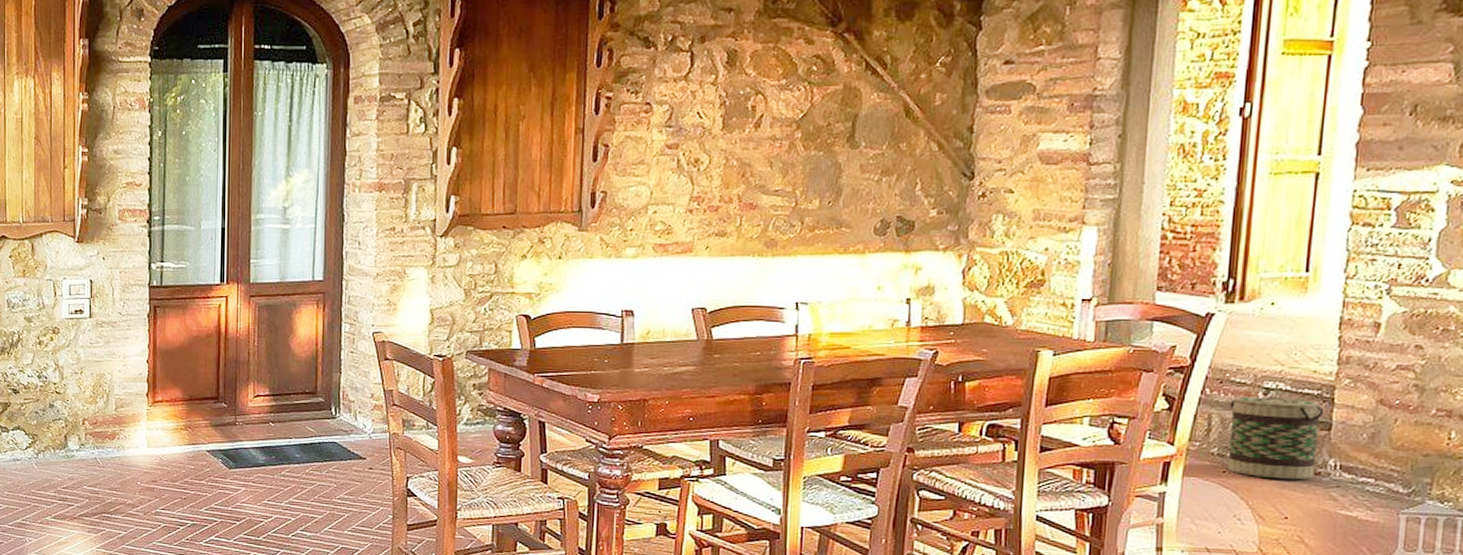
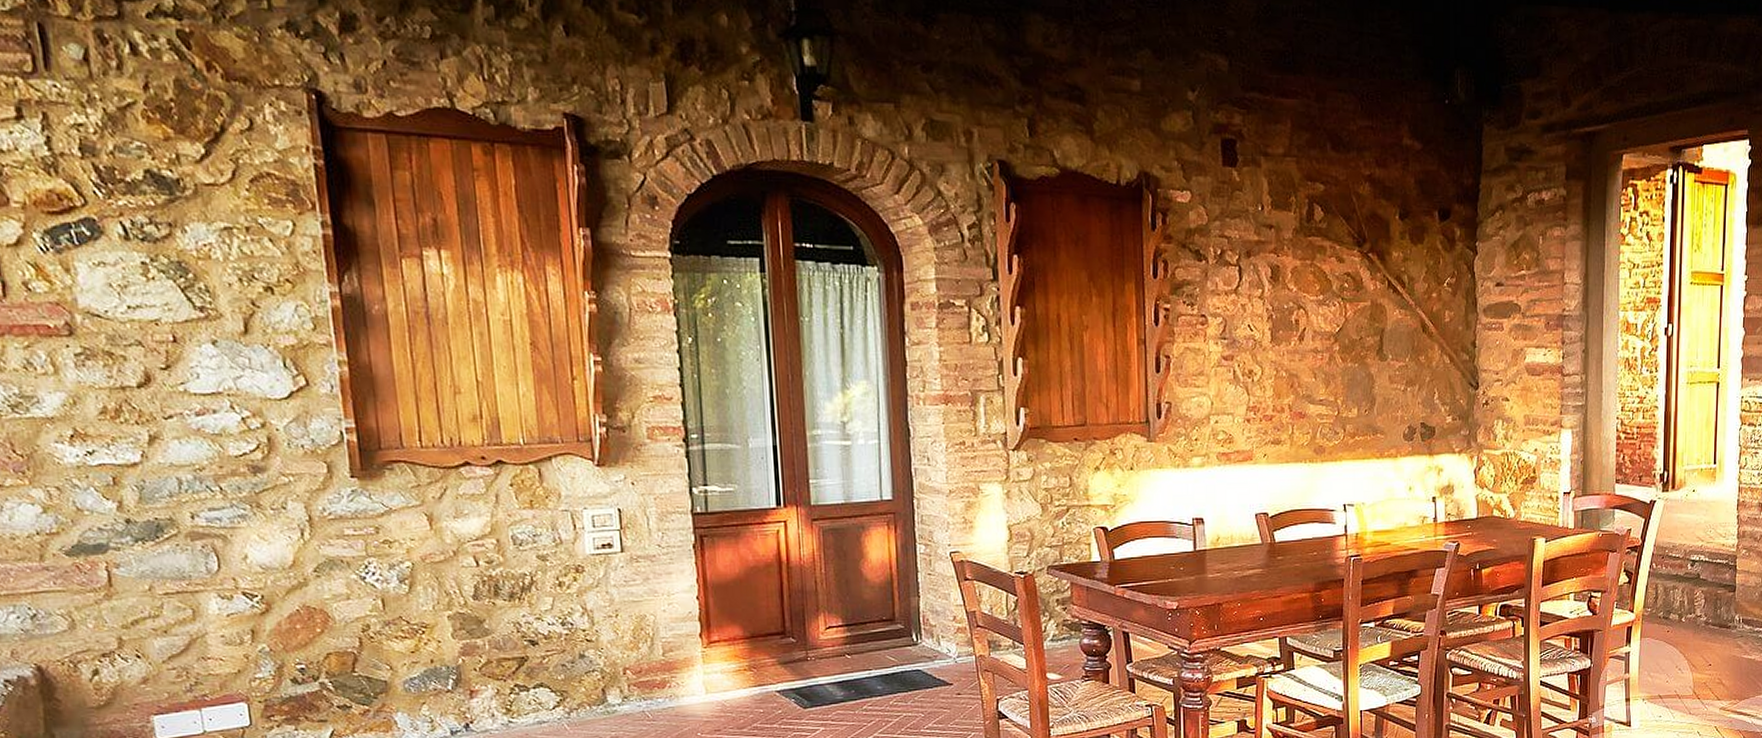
basket: present [1226,395,1324,480] -> none [1669,566,1731,634]

